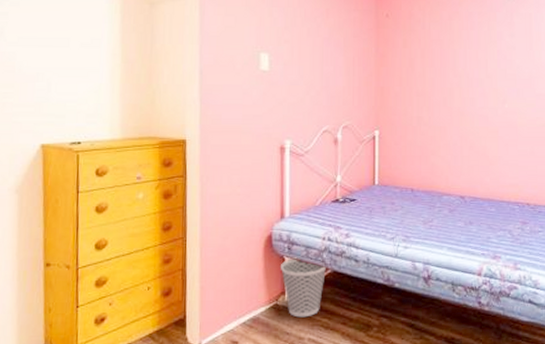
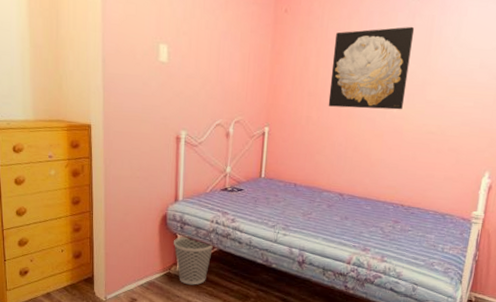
wall art: none [438,24,514,106] -> present [328,26,415,110]

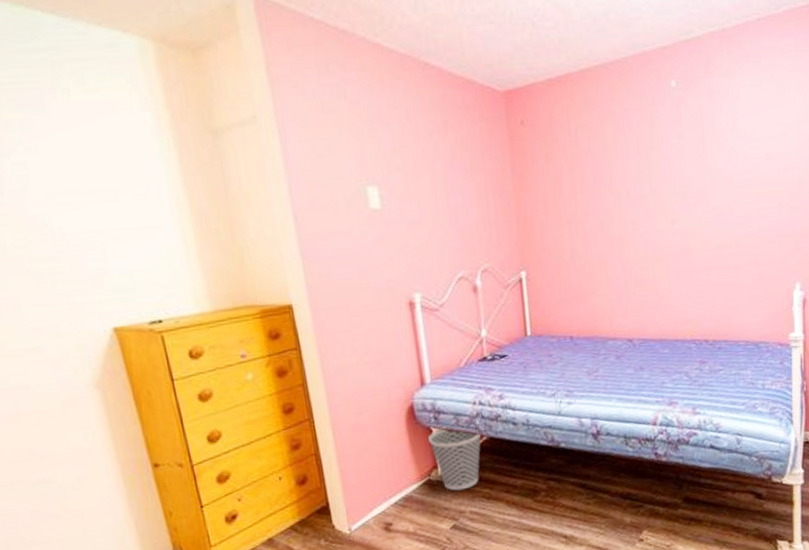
wall art: present [328,26,415,110] -> none [589,121,686,233]

